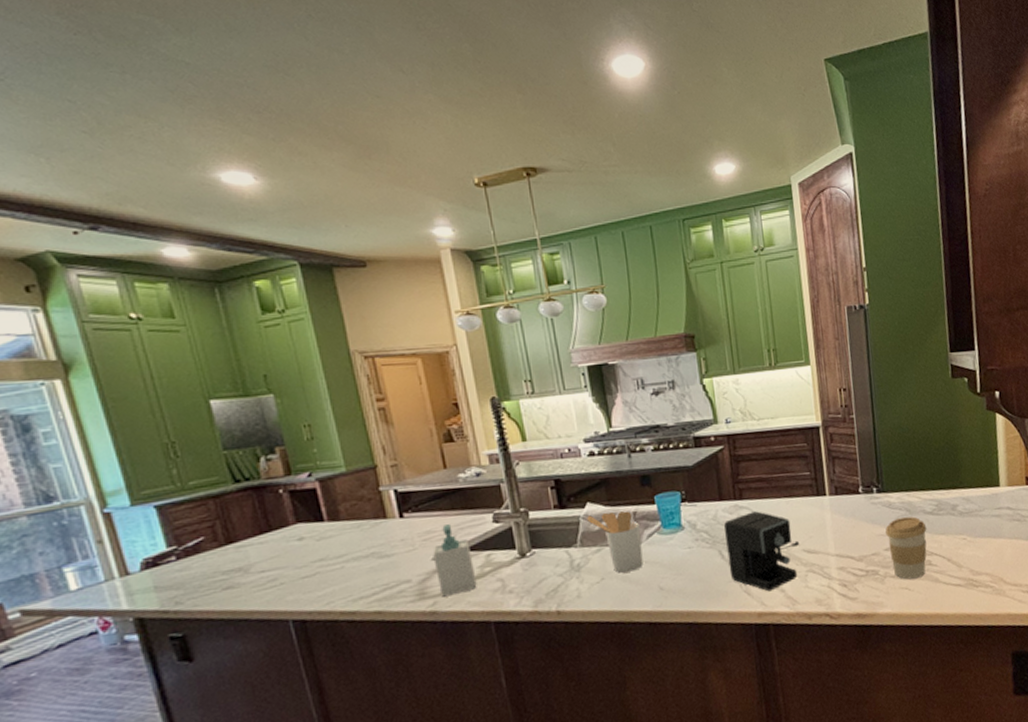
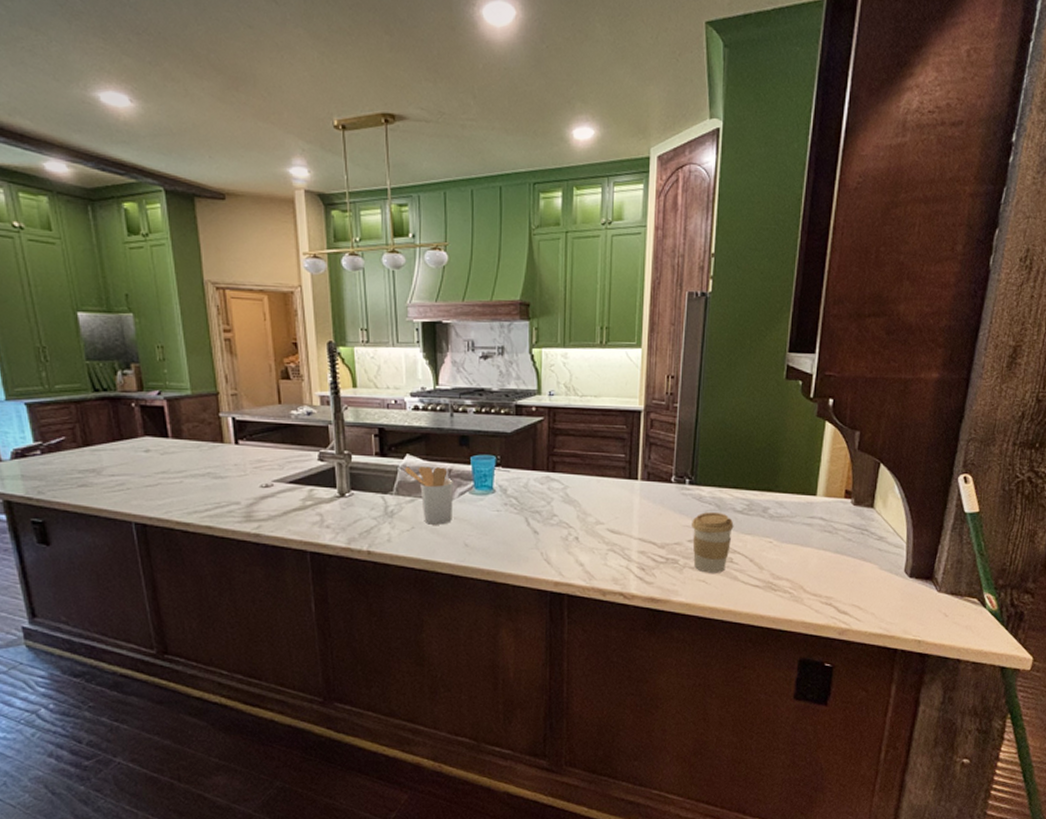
soap bottle: present [433,524,477,597] -> none [261,456,298,522]
coffee maker: present [723,511,800,592] -> none [533,485,605,564]

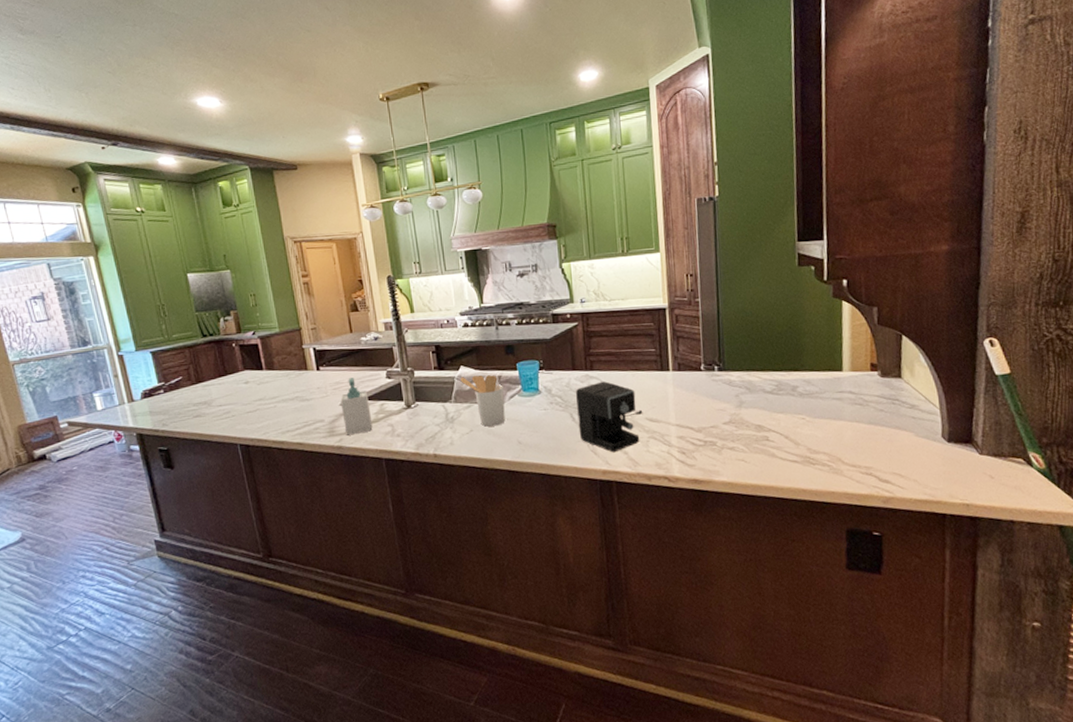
soap bottle: none [261,456,298,522] -> present [340,378,373,436]
coffee maker: none [533,485,605,564] -> present [575,381,643,453]
coffee cup: present [692,512,734,573] -> none [725,395,766,452]

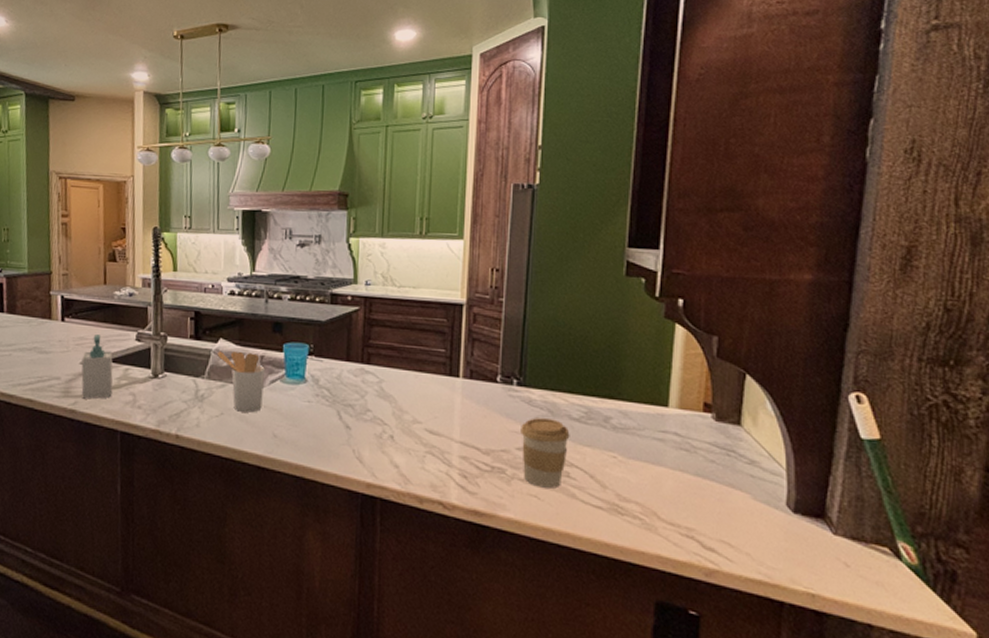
coffee maker: present [575,381,643,453] -> none [345,378,423,464]
coffee cup: none [725,395,766,452] -> present [521,418,570,489]

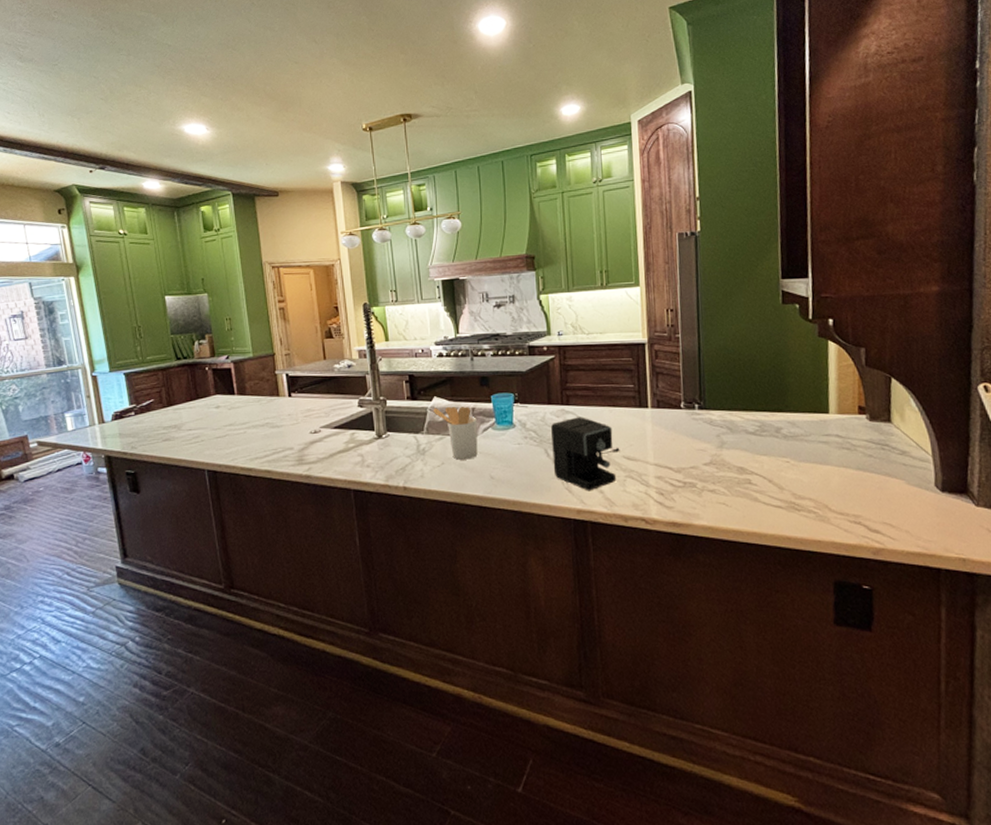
soap bottle: present [81,334,113,400] -> none [311,405,342,464]
coffee maker: none [345,378,423,464] -> present [550,417,620,491]
coffee cup: present [521,418,570,489] -> none [705,435,748,495]

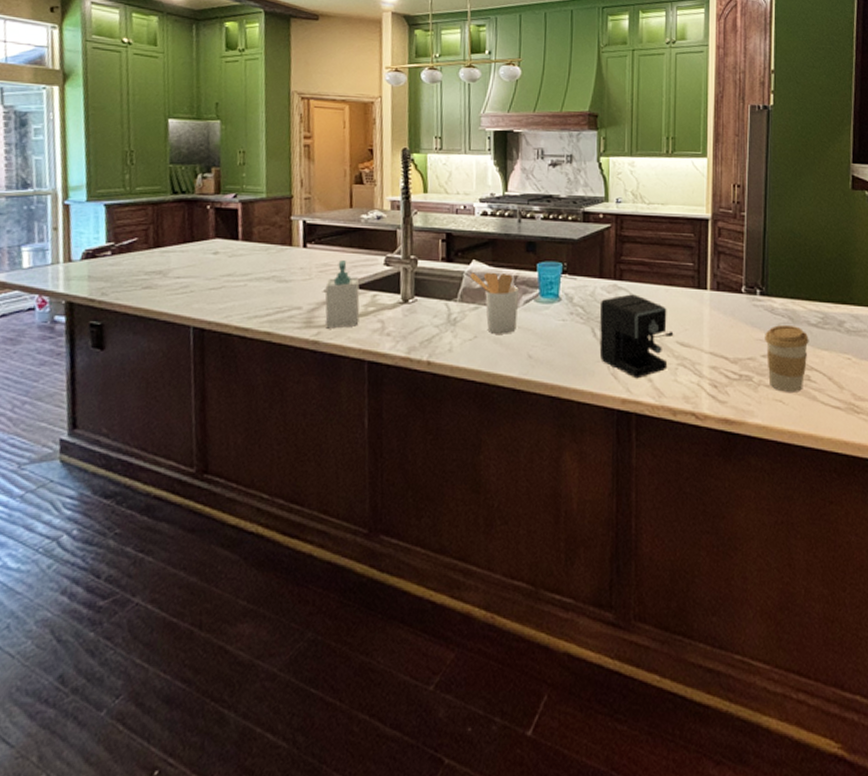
soap bottle: none [311,405,342,464] -> present [325,260,360,329]
coffee cup: none [705,435,748,495] -> present [765,325,809,392]

